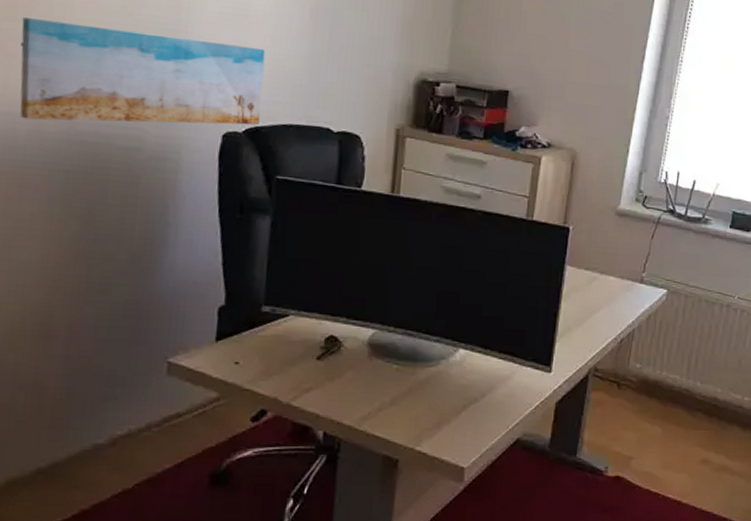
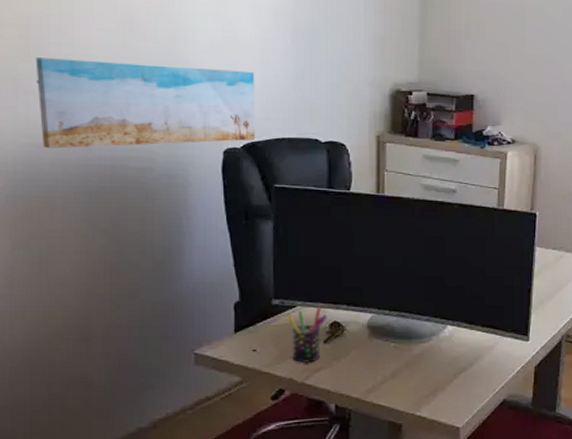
pen holder: none [277,317,324,382] -> present [287,306,328,364]

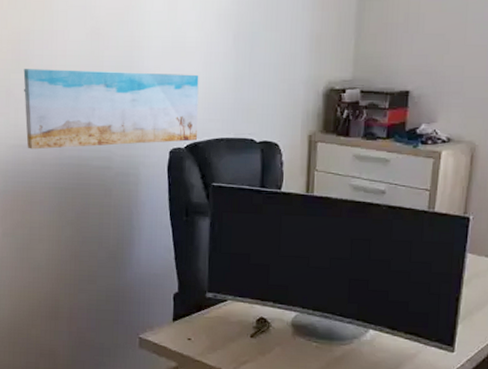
pen holder: present [287,306,328,364] -> none [219,302,255,356]

